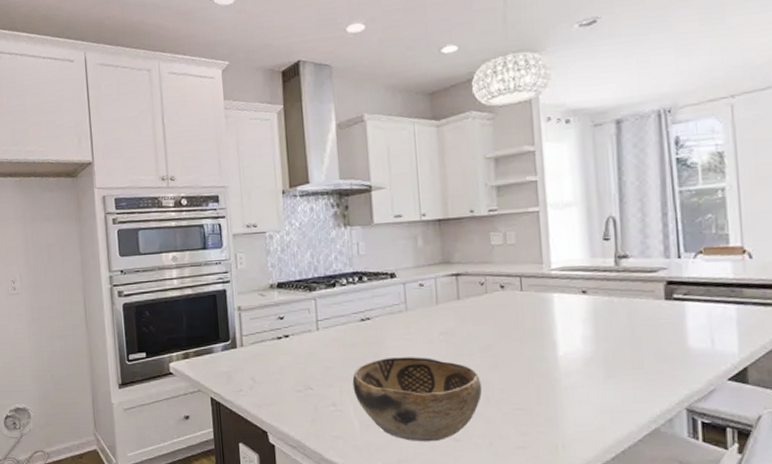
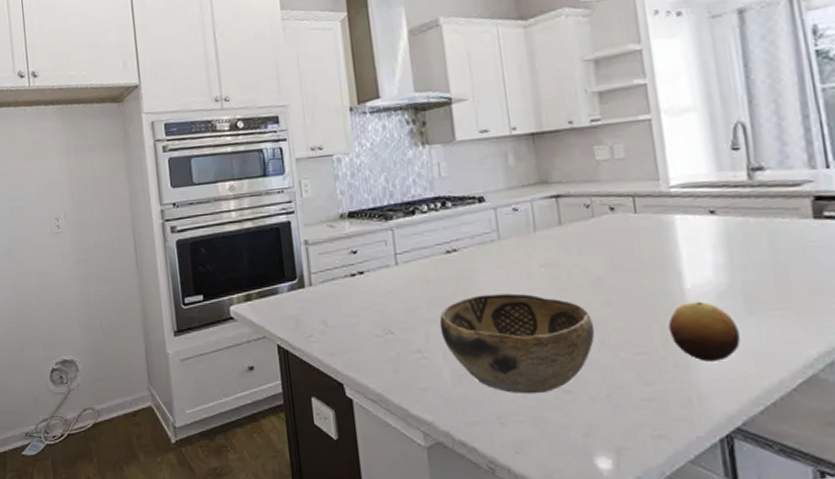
fruit: none [542,366,600,417] -> present [668,301,740,362]

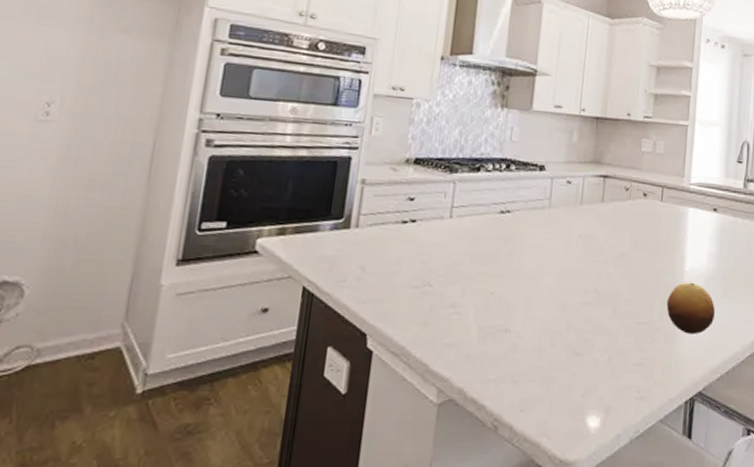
decorative bowl: present [439,293,595,394] -> none [477,257,611,355]

